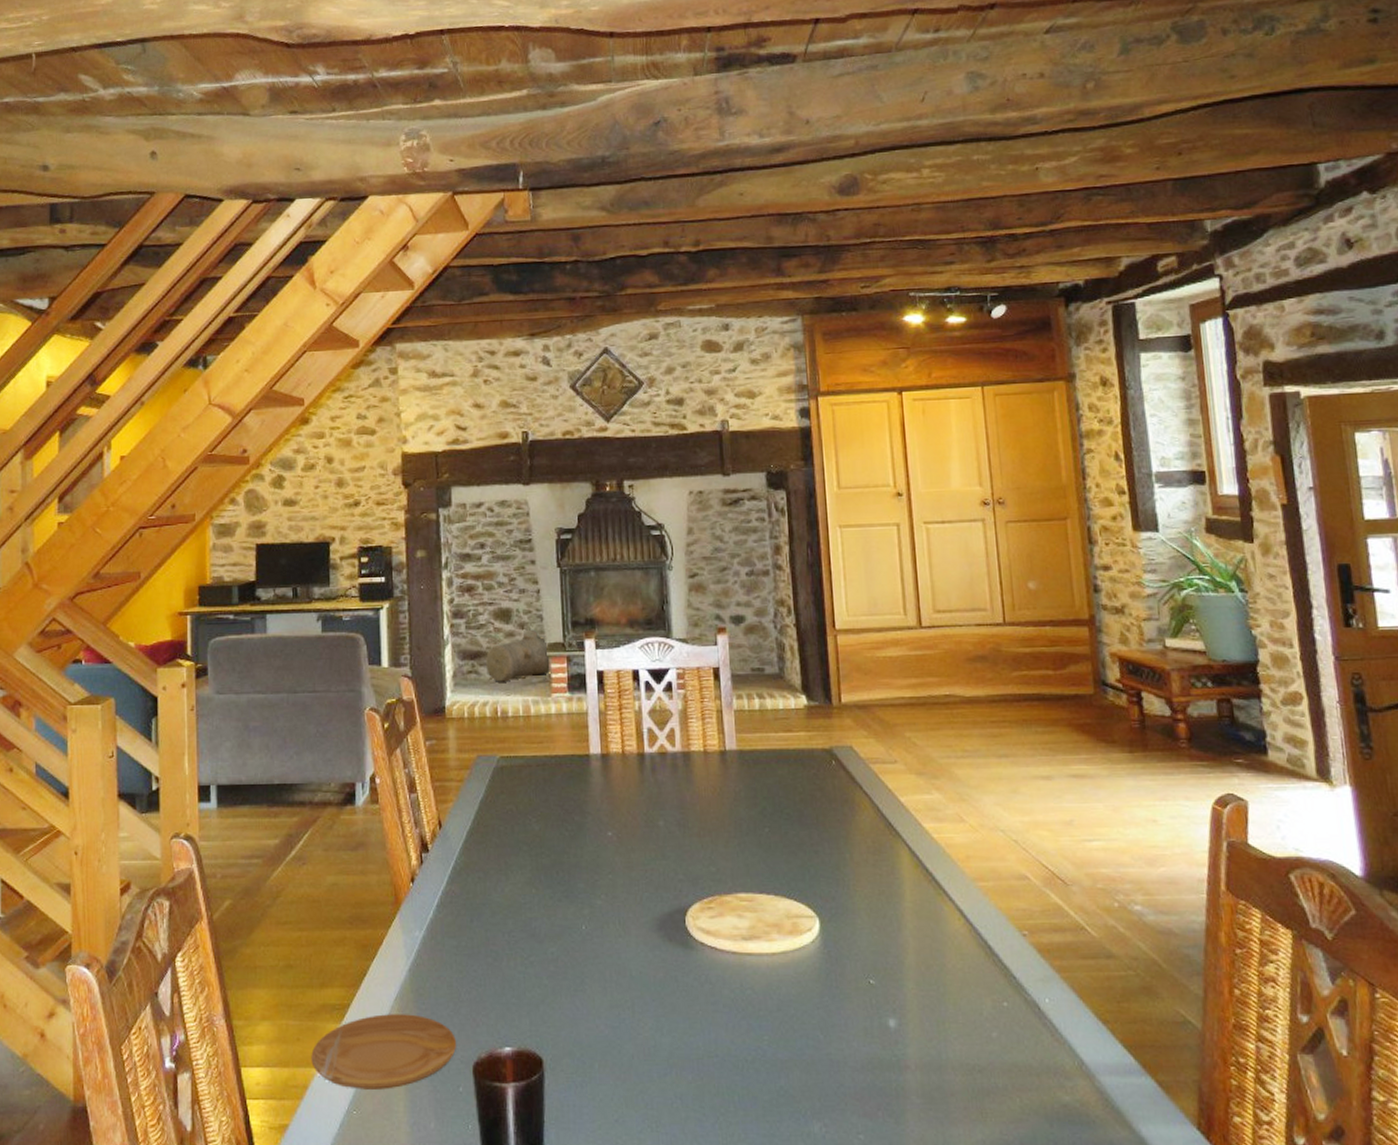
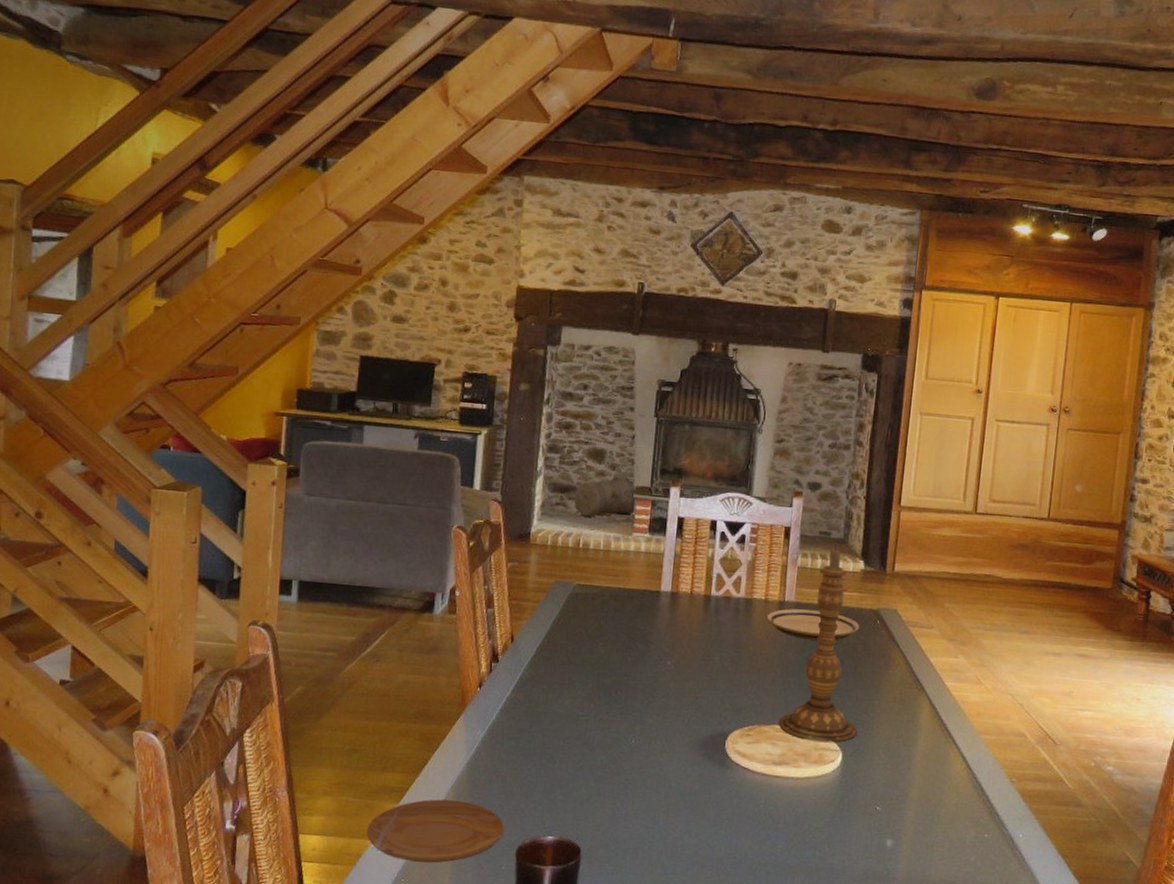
plate: none [709,756,813,791] -> present [766,608,859,641]
candlestick: none [742,682,832,909] -> present [779,545,857,743]

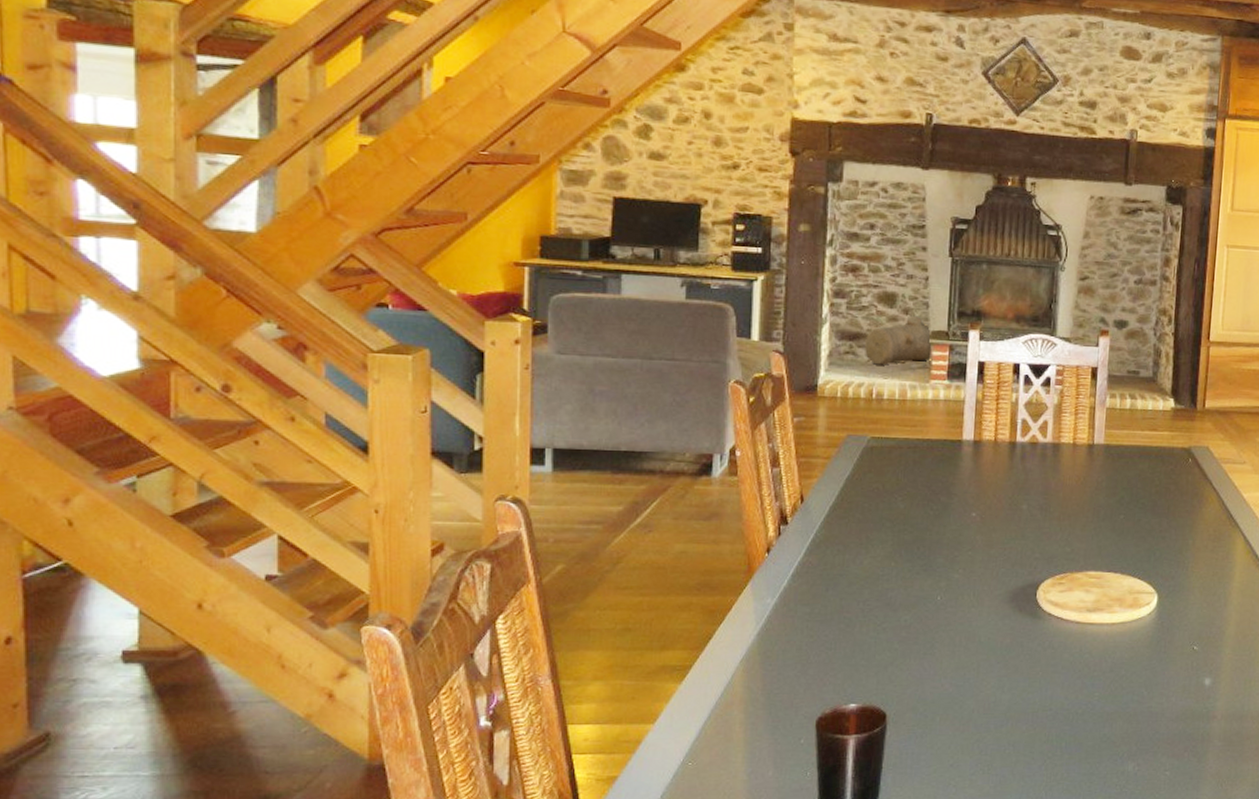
plate: present [366,799,505,863] -> none [646,675,802,743]
plate: present [766,608,859,641] -> none [1075,450,1171,482]
candlestick: present [779,545,857,743] -> none [1092,384,1172,586]

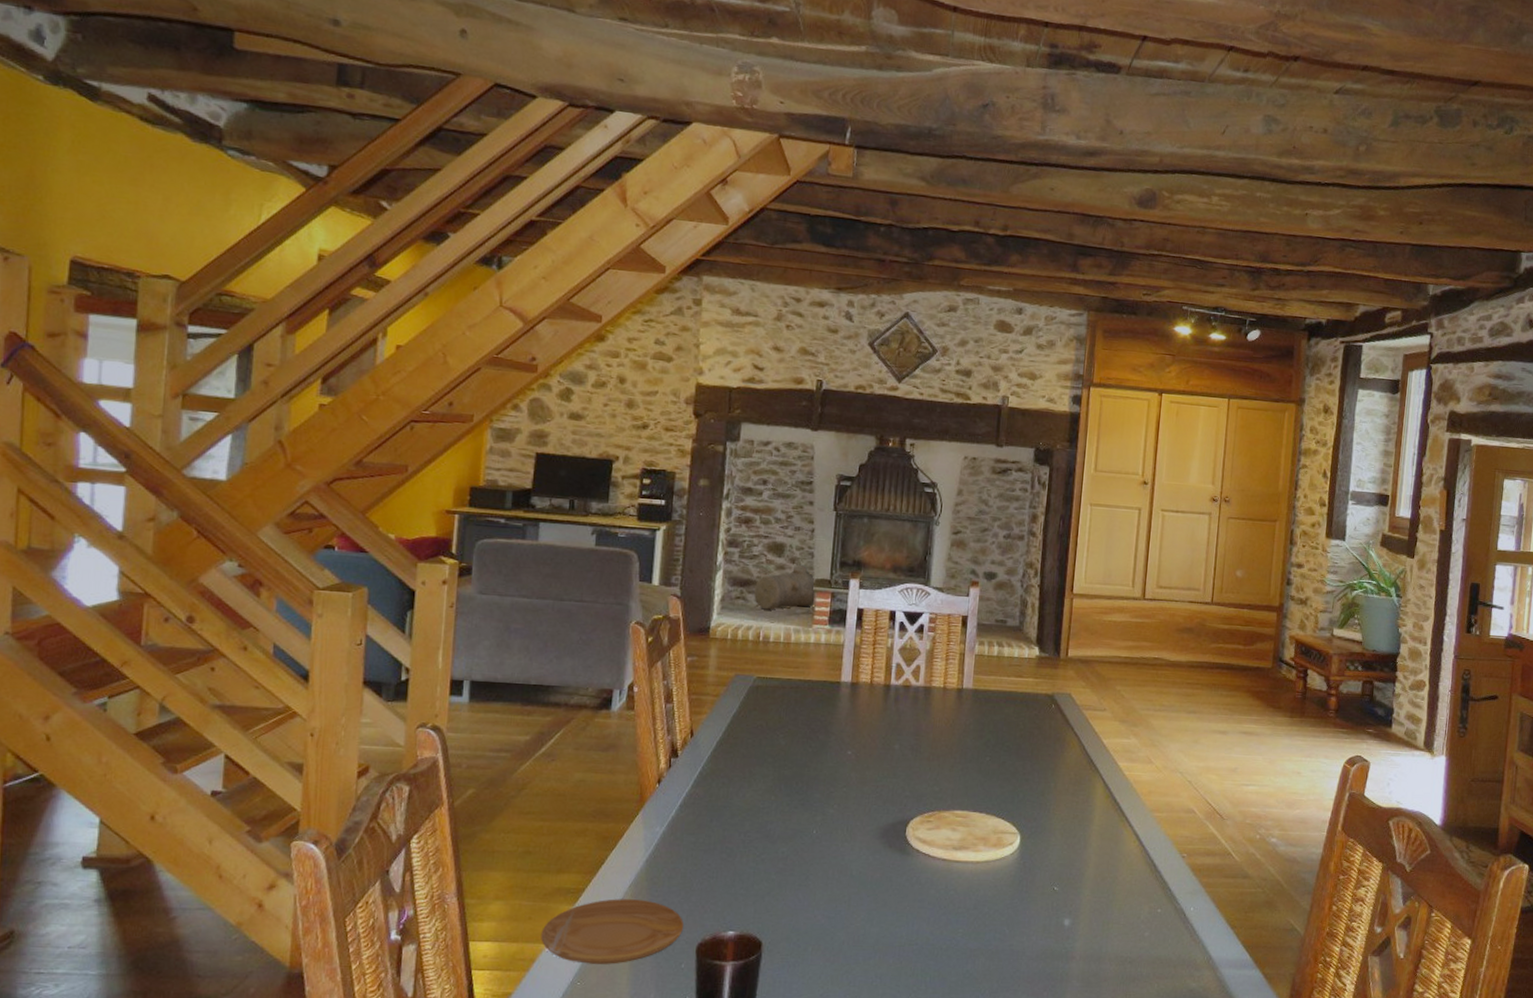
plate: none [646,675,802,743] -> present [541,899,684,964]

